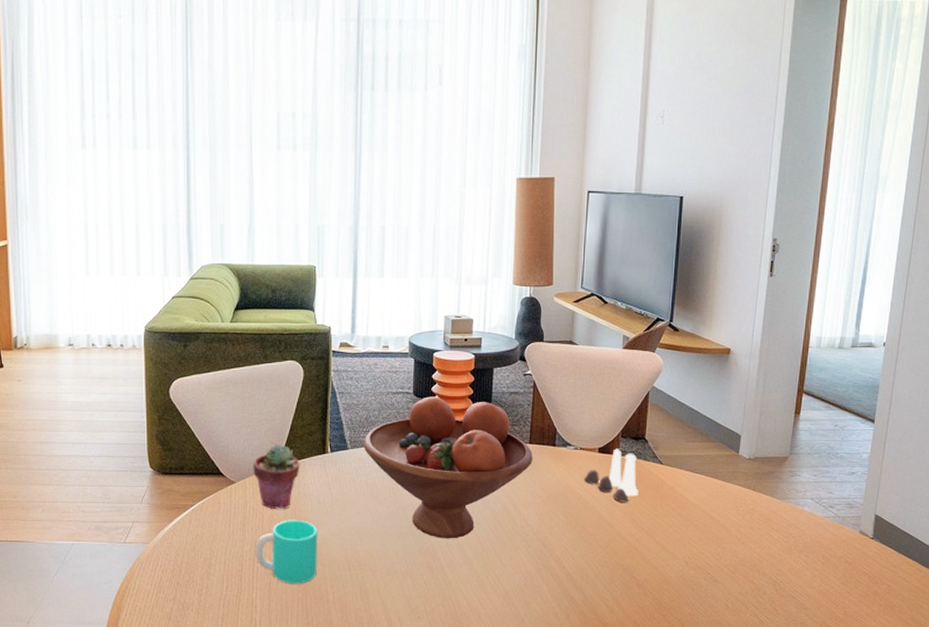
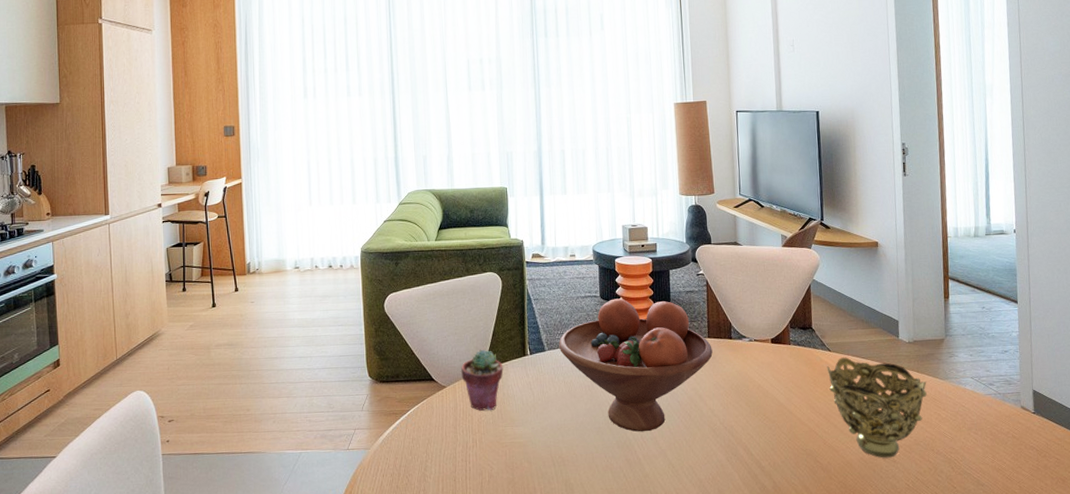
cup: present [255,519,318,584] -> none [466,420,524,483]
salt and pepper shaker set: present [583,448,639,502] -> none [760,338,812,389]
decorative bowl: none [656,471,762,577] -> present [826,357,927,458]

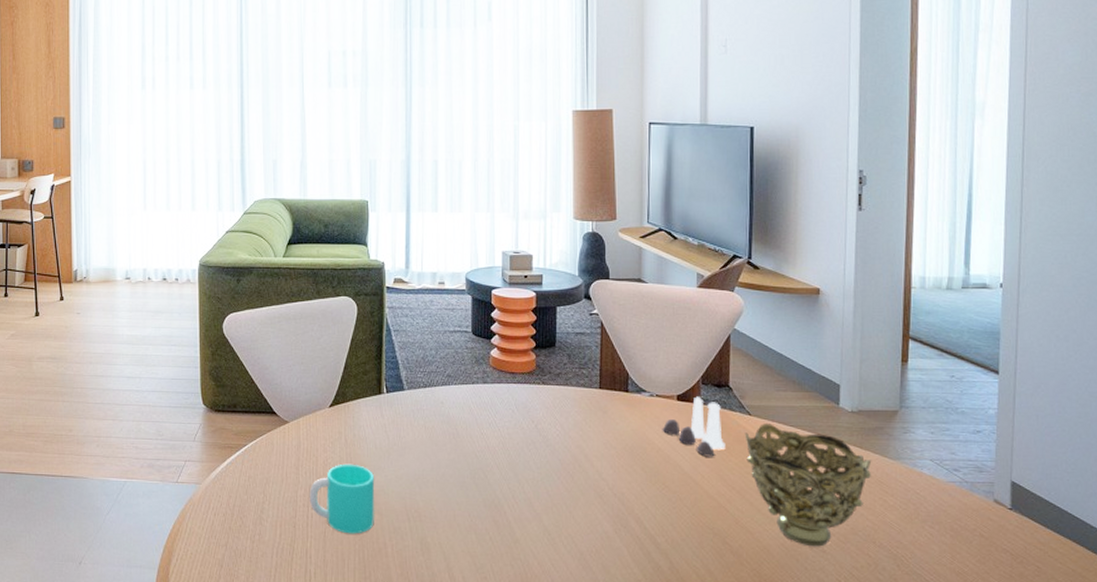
potted succulent: present [461,349,504,411] -> none [307,383,355,452]
cup: none [466,420,524,483] -> present [309,464,375,534]
fruit bowl: present [558,298,713,432] -> none [420,336,604,491]
salt and pepper shaker set: none [760,338,812,389] -> present [662,396,726,457]

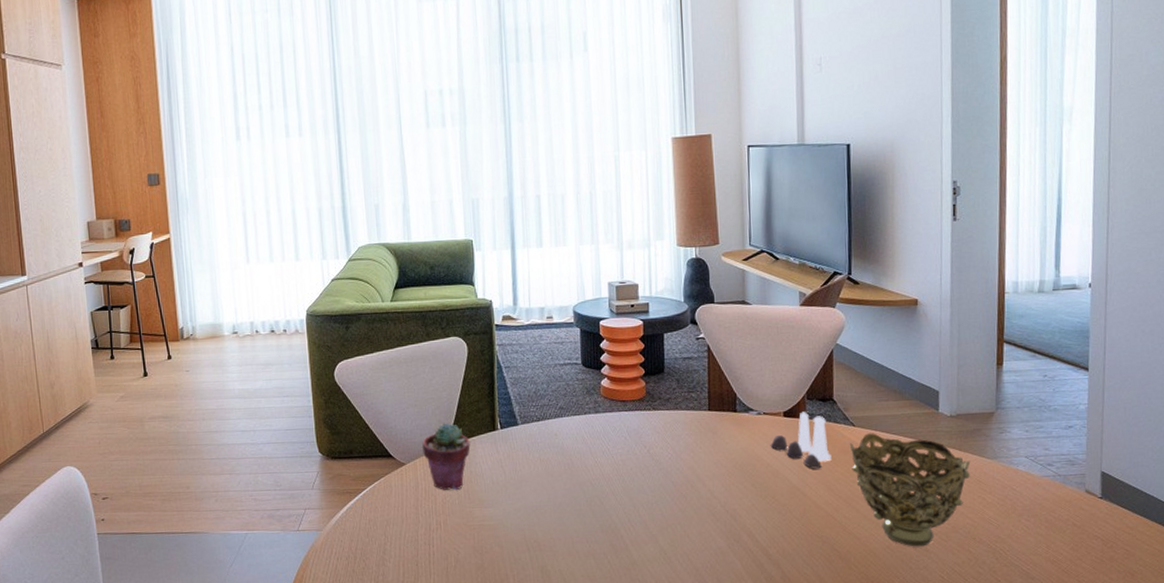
potted succulent: none [307,383,355,452] -> present [422,423,471,490]
cup: present [309,464,375,534] -> none [429,500,495,568]

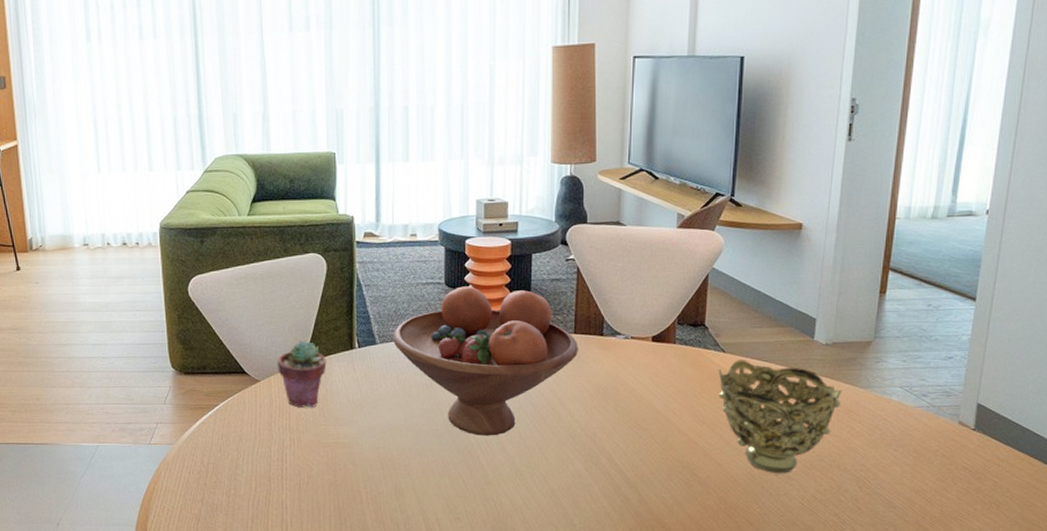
fruit bowl: none [533,366,714,515] -> present [392,286,578,436]
salt and pepper shaker set: present [770,411,832,469] -> none [636,336,699,395]

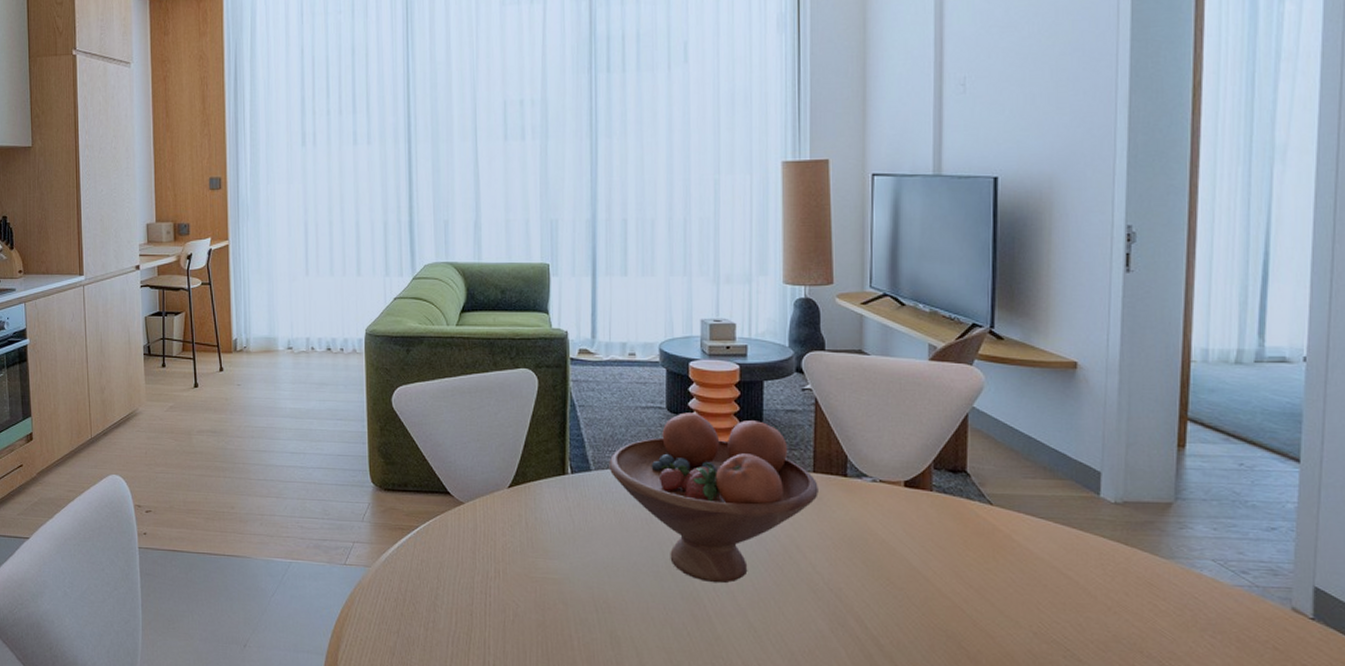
potted succulent: present [277,340,327,408] -> none [483,462,536,536]
decorative bowl: present [718,360,842,474] -> none [985,514,1139,655]

